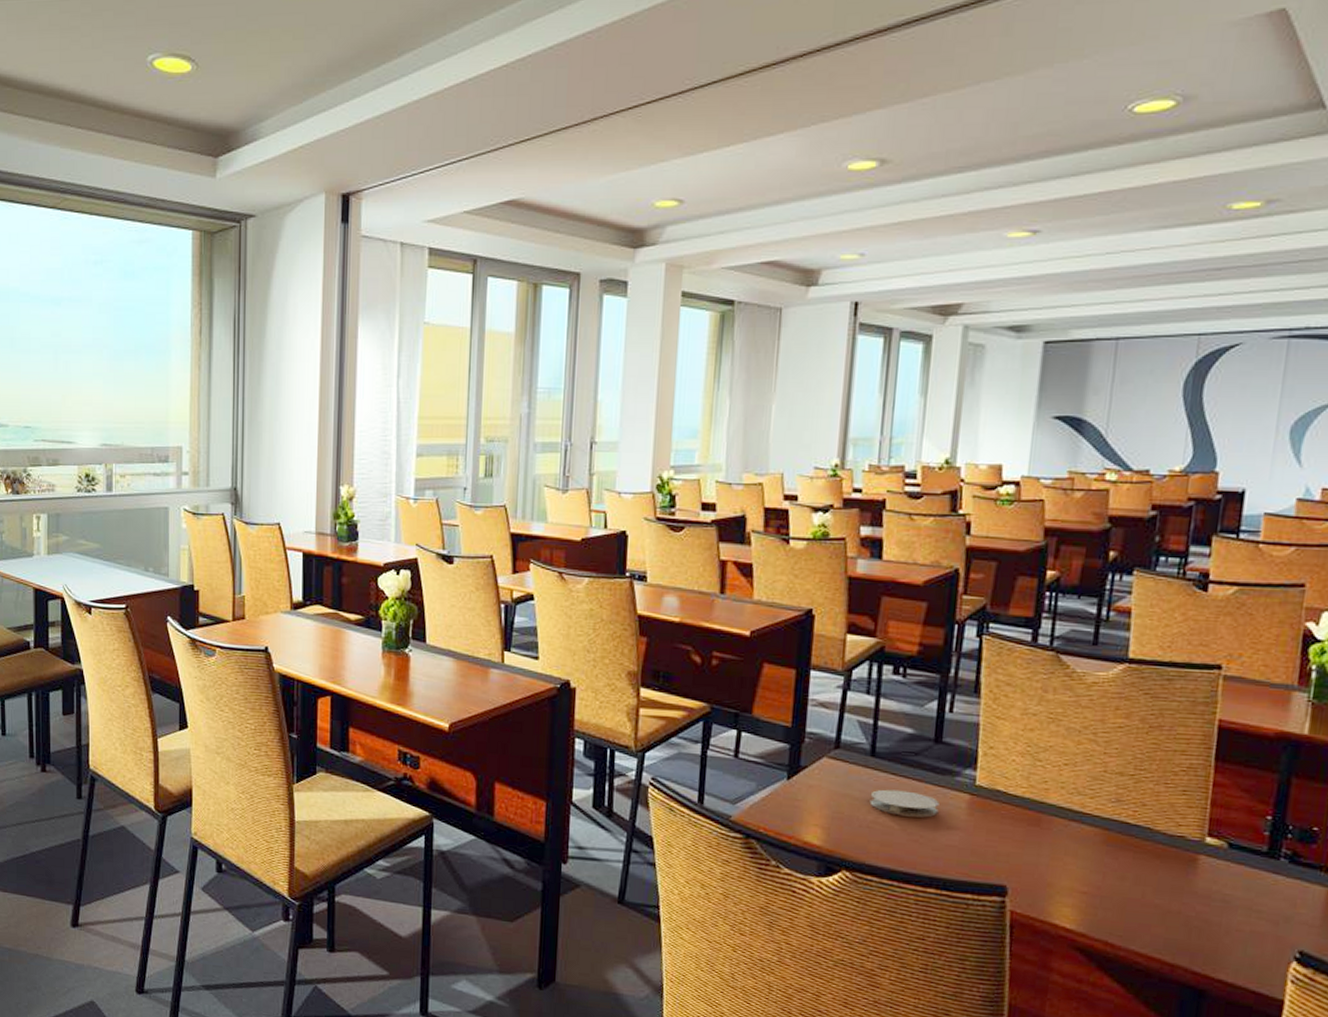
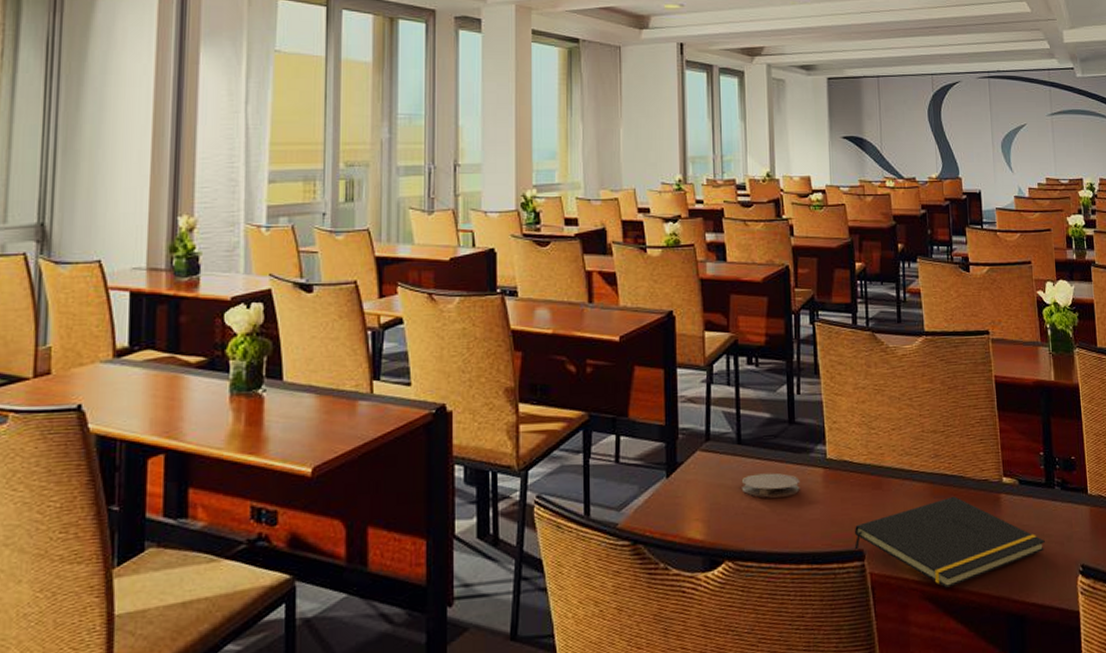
notepad: none [995,847,1252,944] -> present [854,496,1045,589]

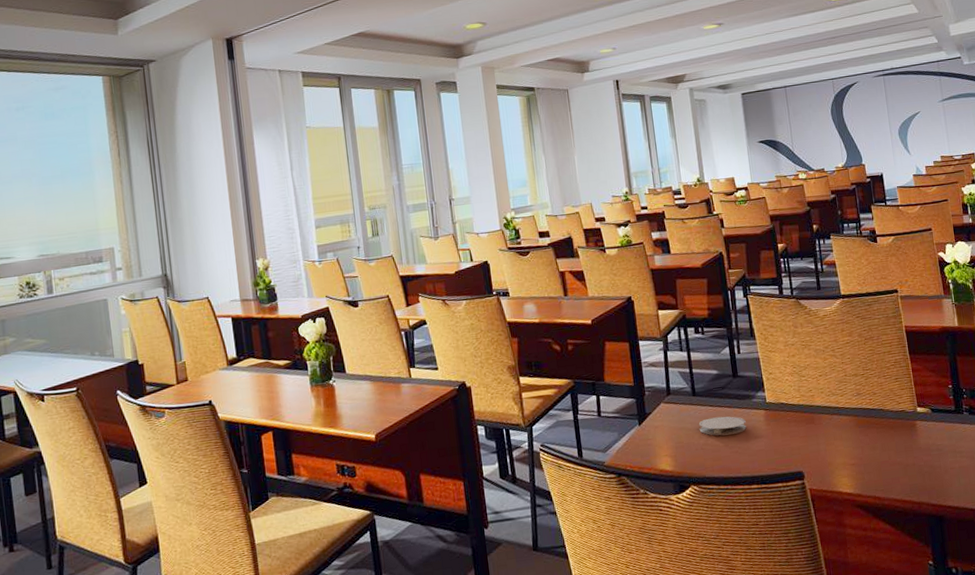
notepad: present [854,496,1045,589] -> none [794,425,957,498]

